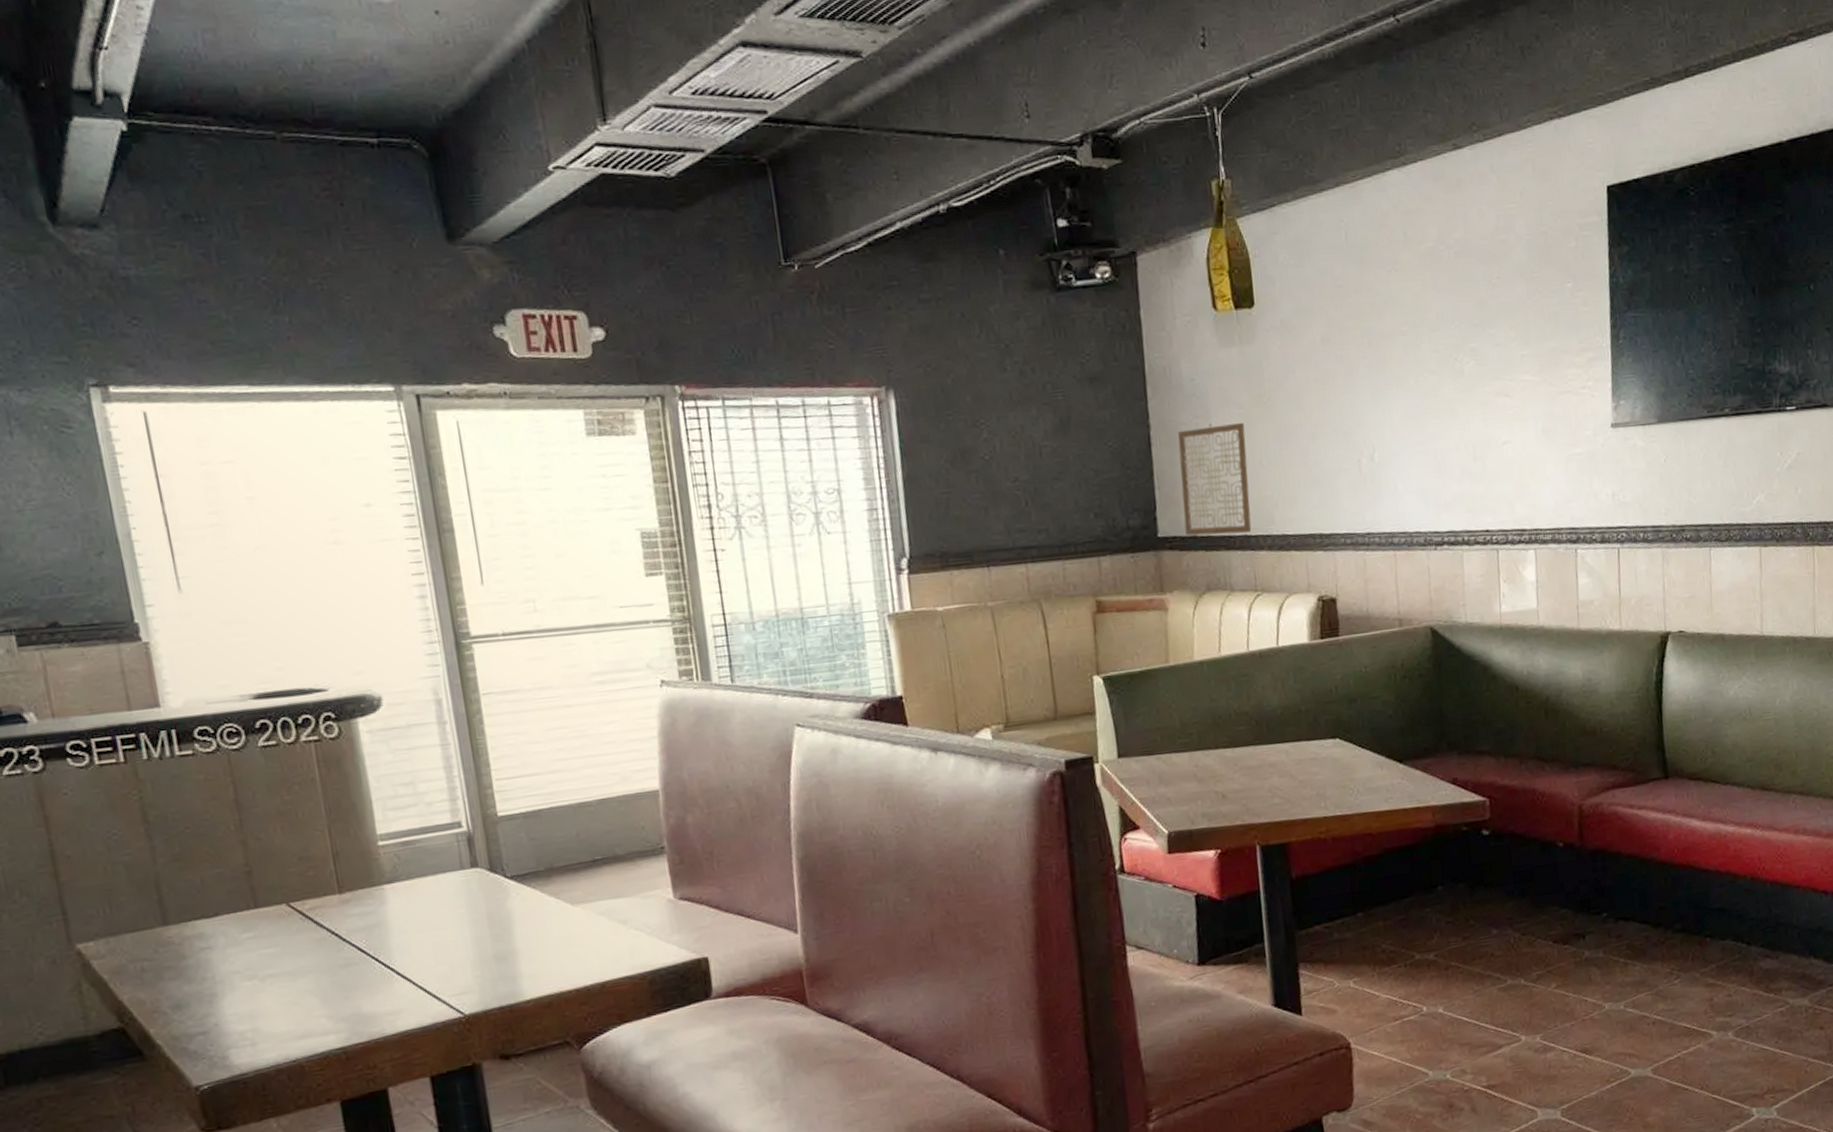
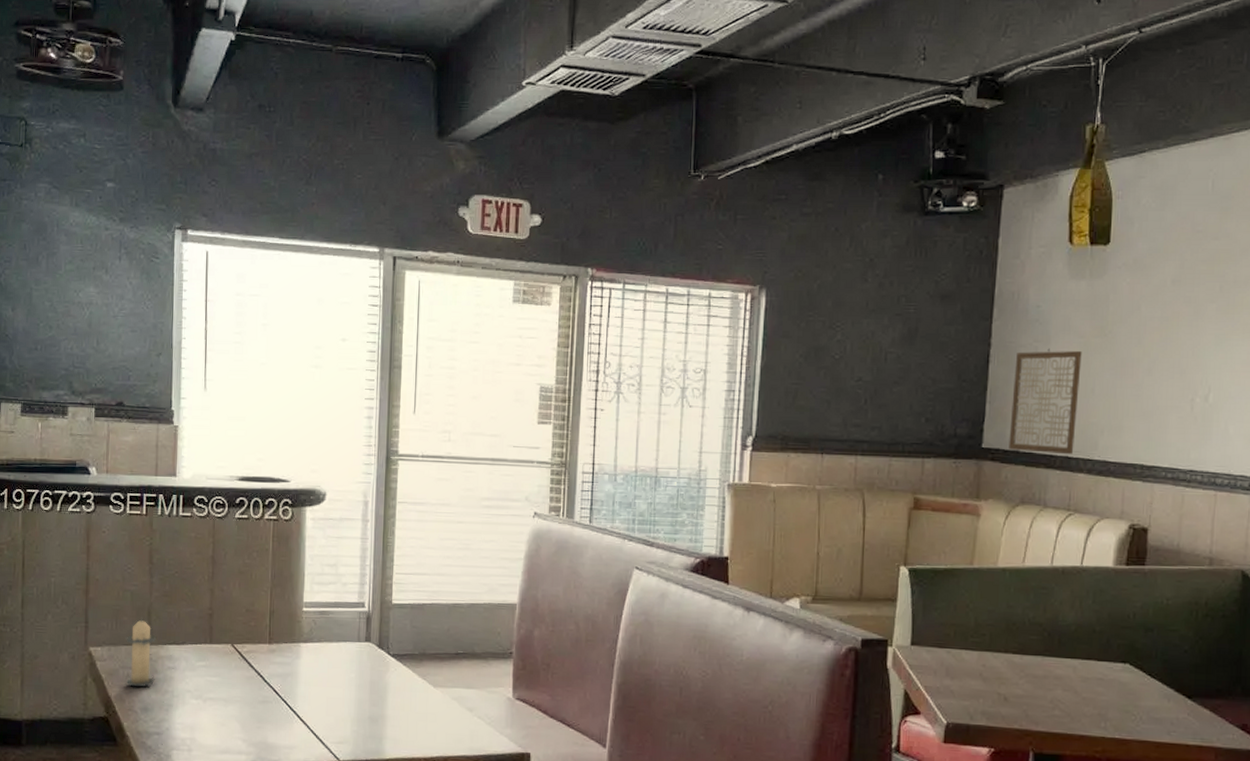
candle: none [129,891,185,982] -> present [126,616,157,687]

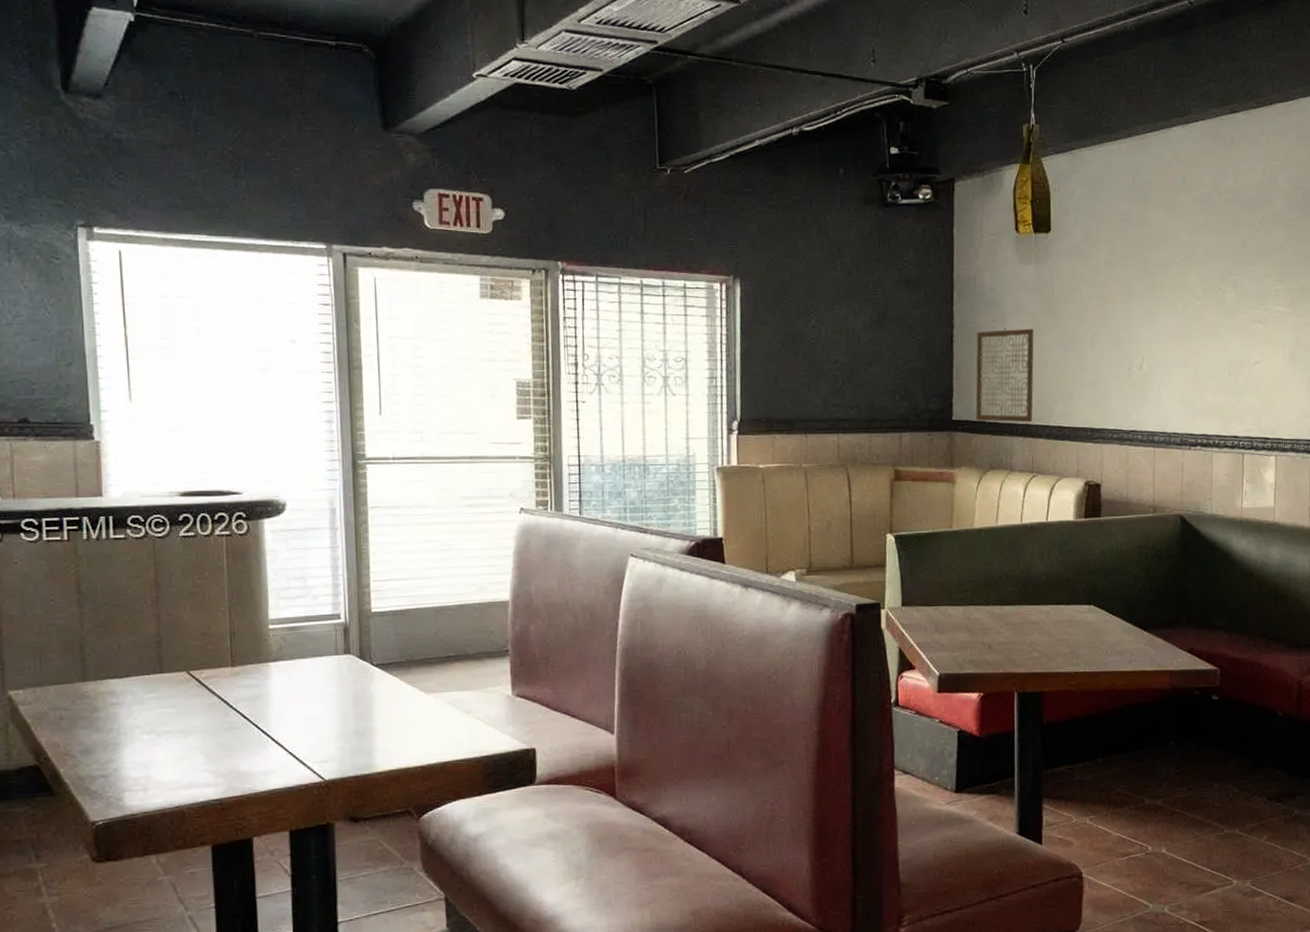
candle: present [126,616,157,687] -> none [54,651,96,728]

